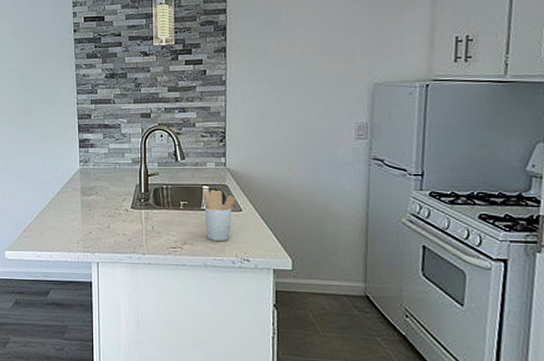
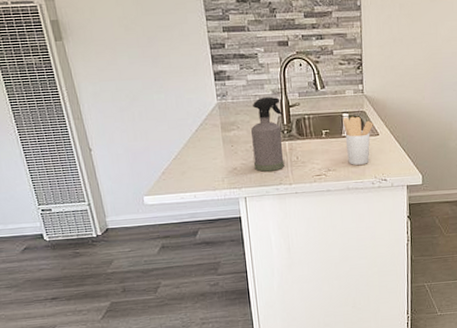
spray bottle: none [109,165,141,239] -> present [251,96,285,172]

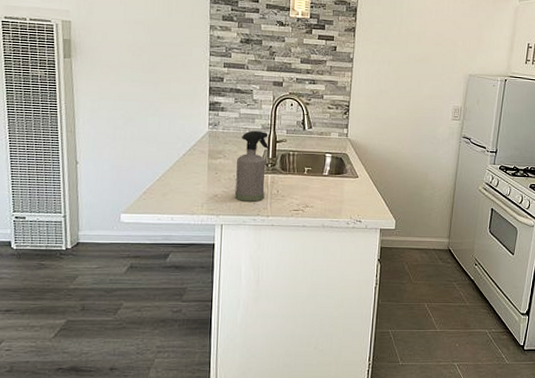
utensil holder: present [343,116,373,165] -> none [325,157,354,204]

